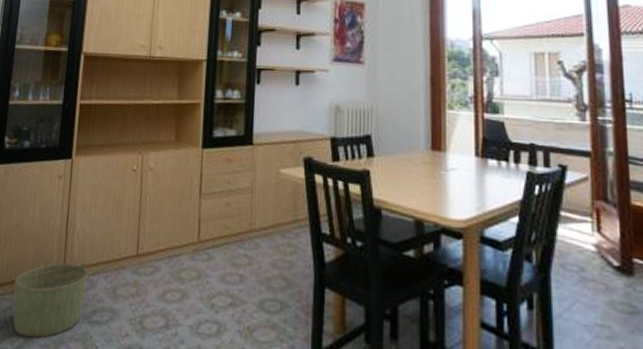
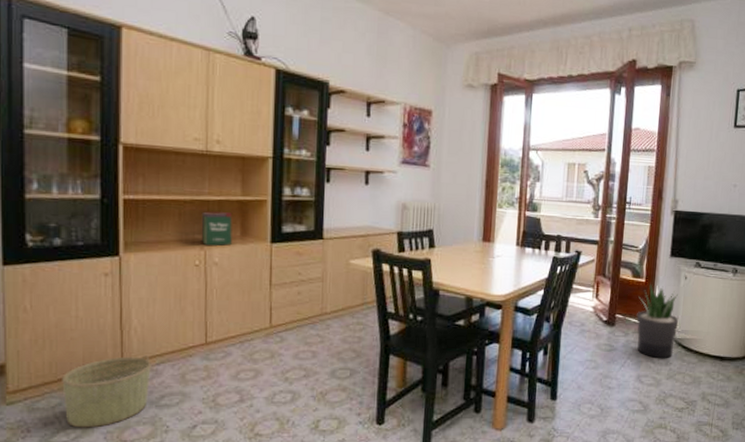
books: none [139,115,169,151] -> present [201,211,233,246]

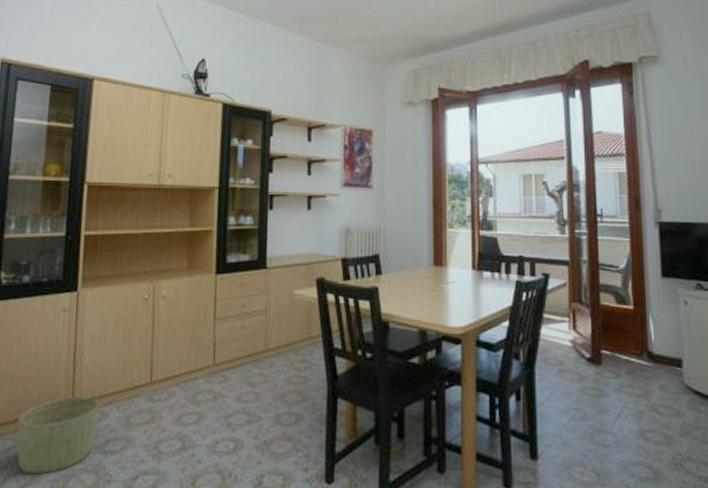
books: present [201,211,233,246] -> none [150,244,181,279]
planter: present [636,283,679,358] -> none [627,310,686,407]

